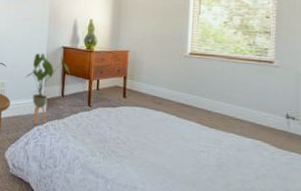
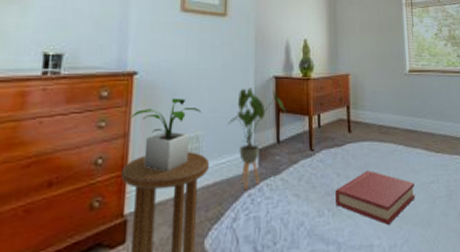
hardback book: none [107,130,183,176] -> present [335,170,415,225]

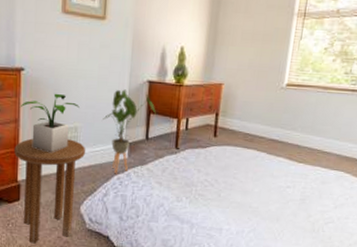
hardback book: present [335,170,415,225] -> none [193,170,271,215]

